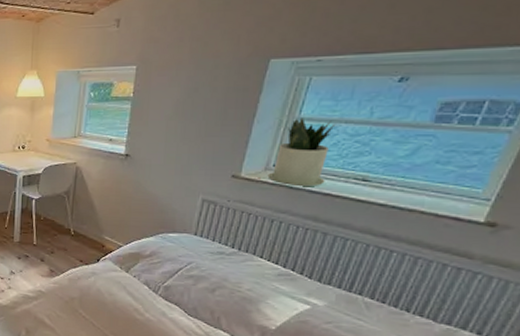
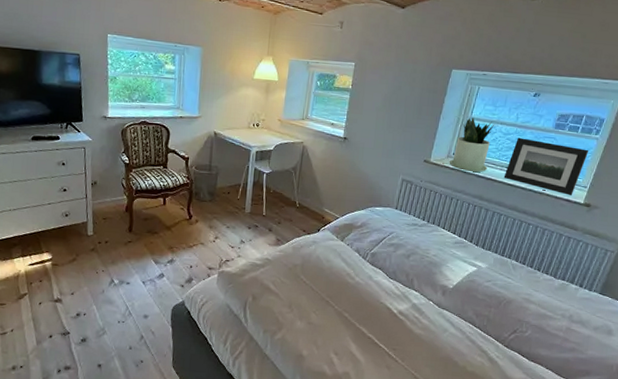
picture frame: none [350,139,495,213] -> present [503,137,589,197]

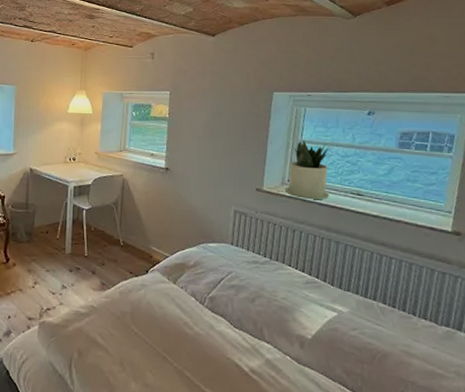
picture frame: present [503,137,589,197] -> none [350,160,445,224]

